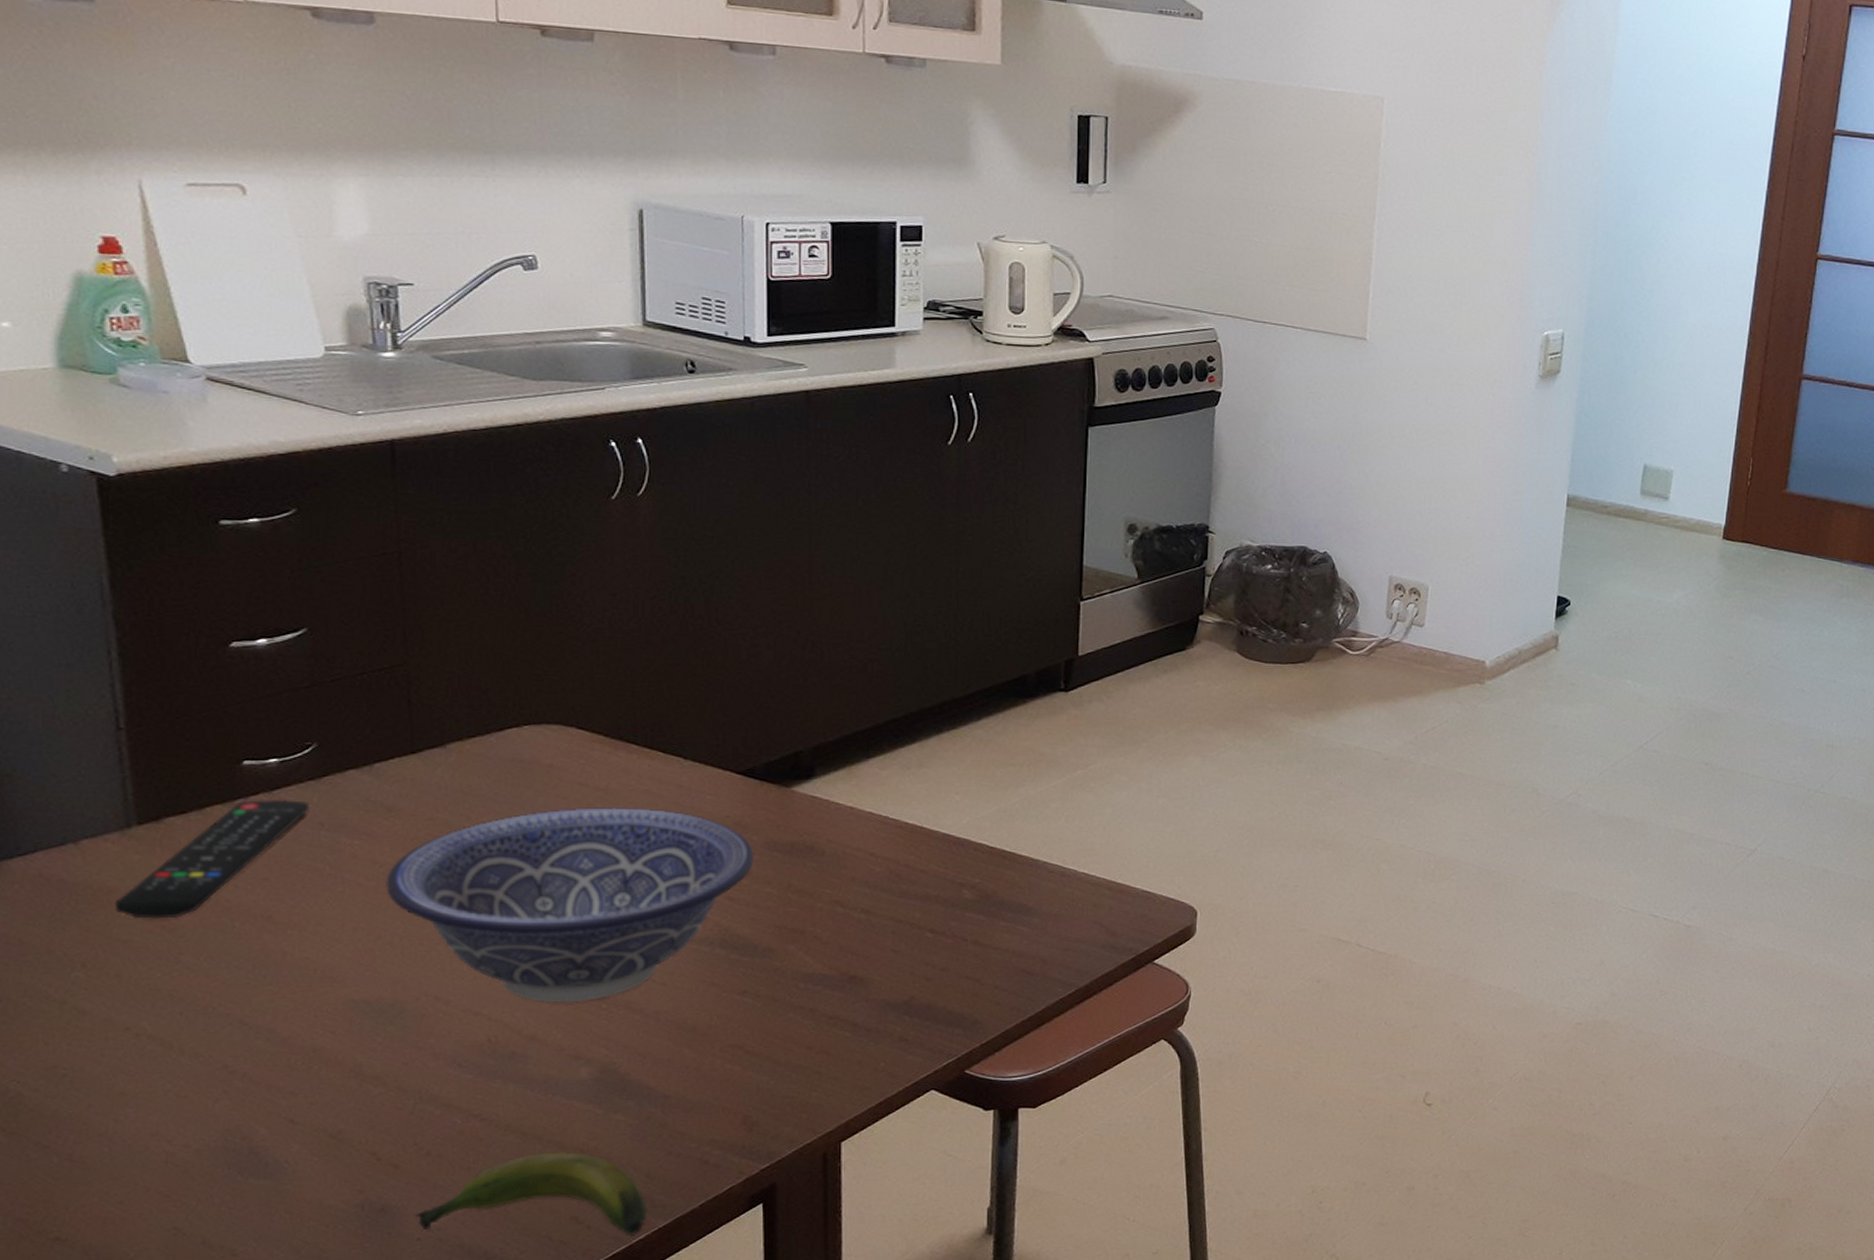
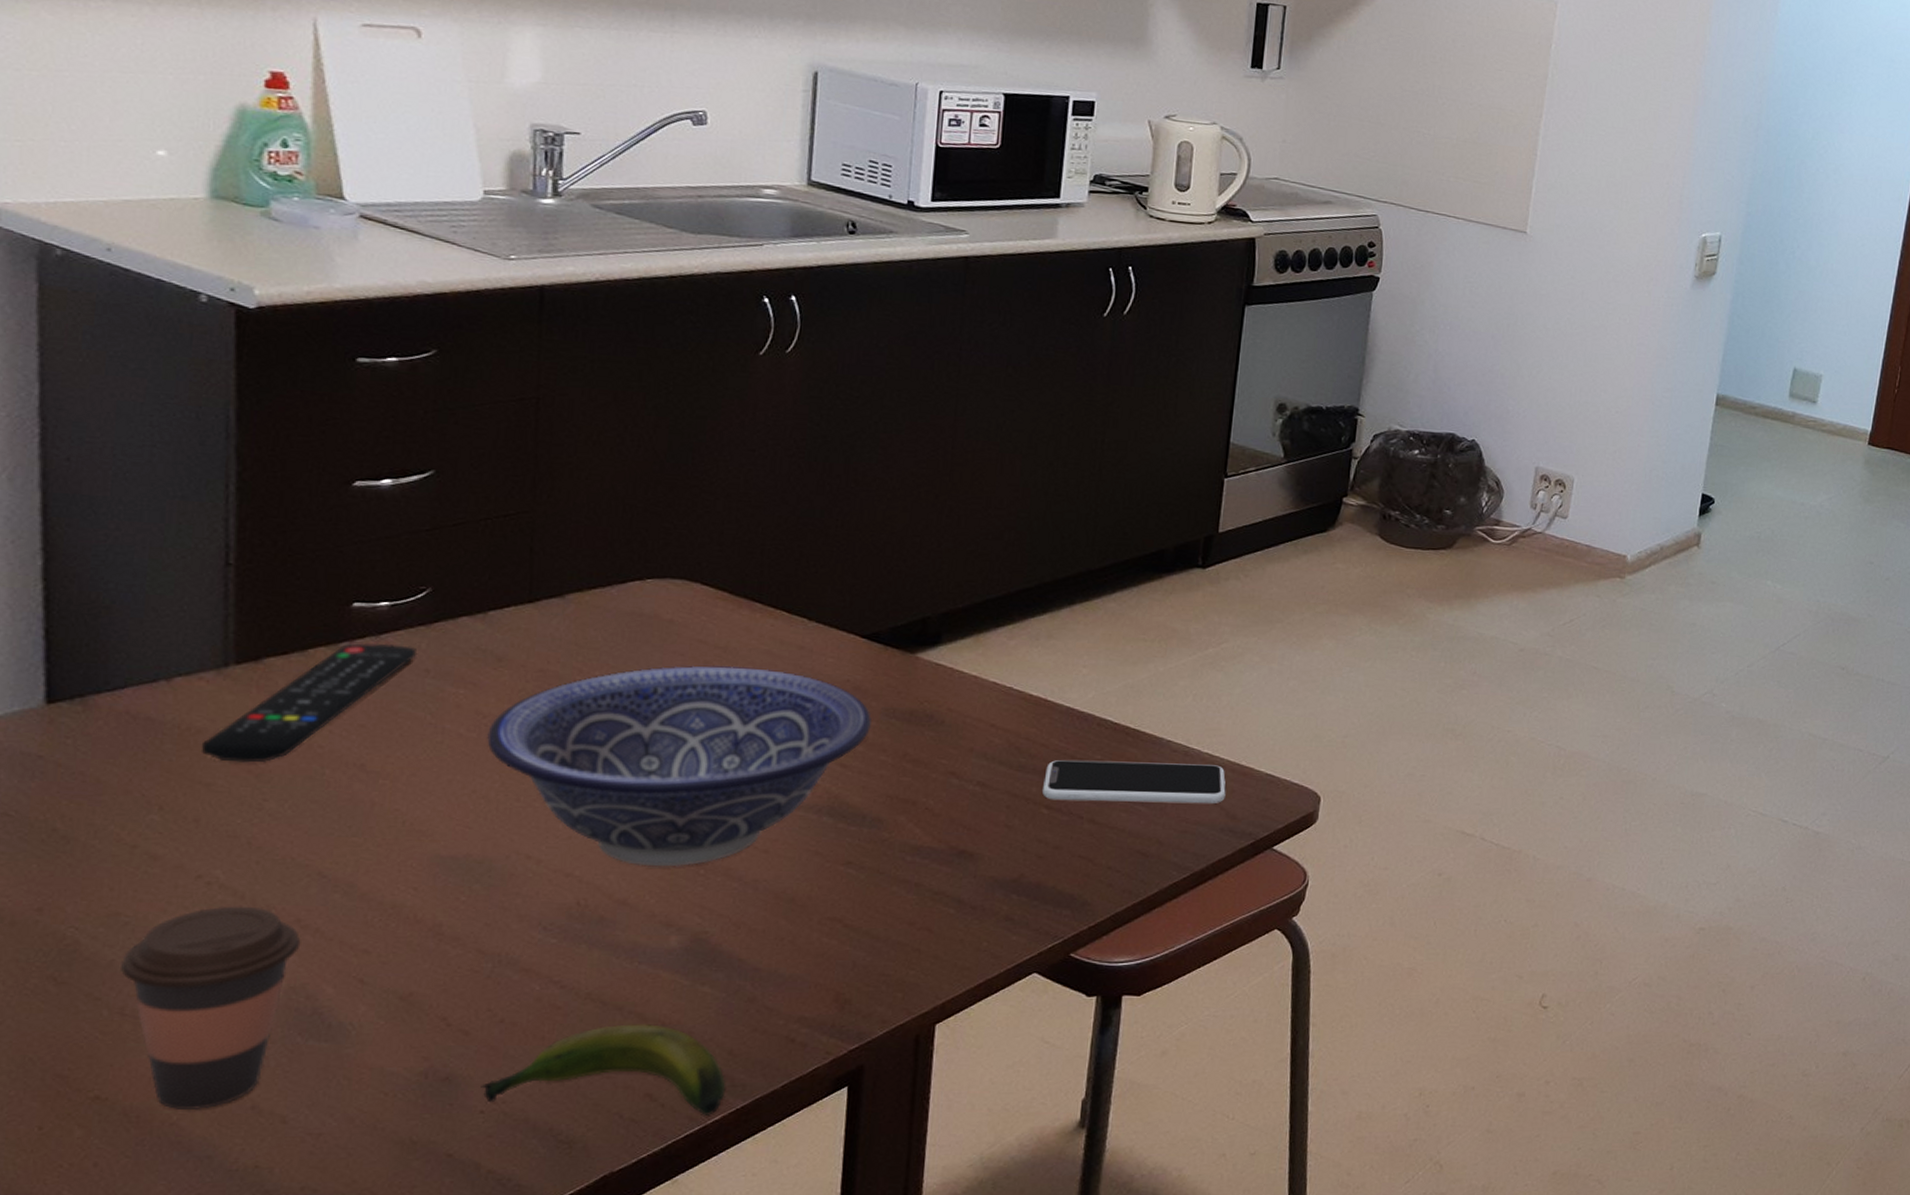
coffee cup: none [63,1055,231,1247] -> present [120,906,301,1109]
smartphone: none [926,884,1104,924] -> present [1042,760,1226,804]

